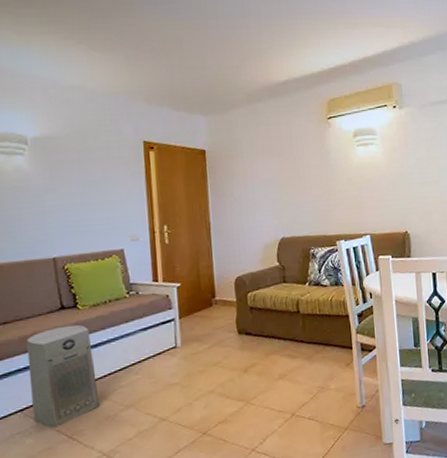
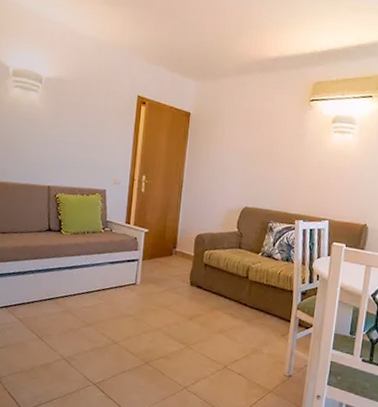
air purifier: present [26,324,100,428] -> none [15,245,68,327]

